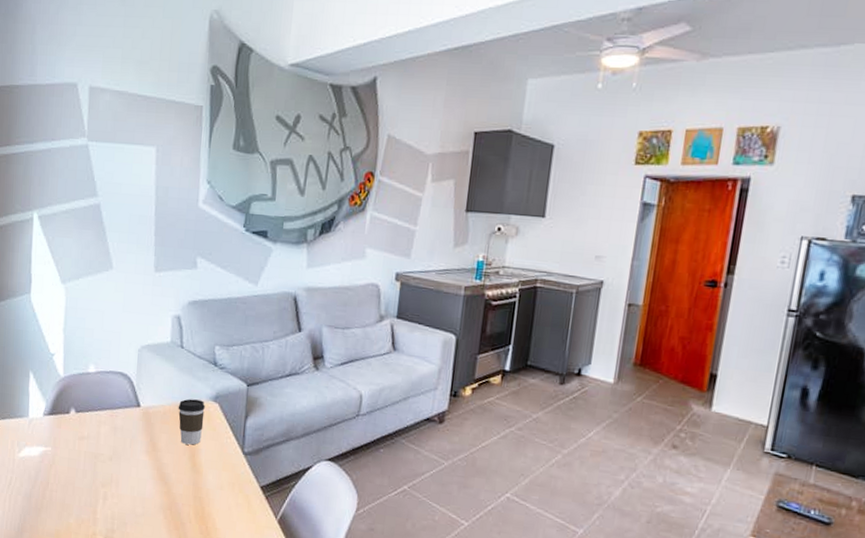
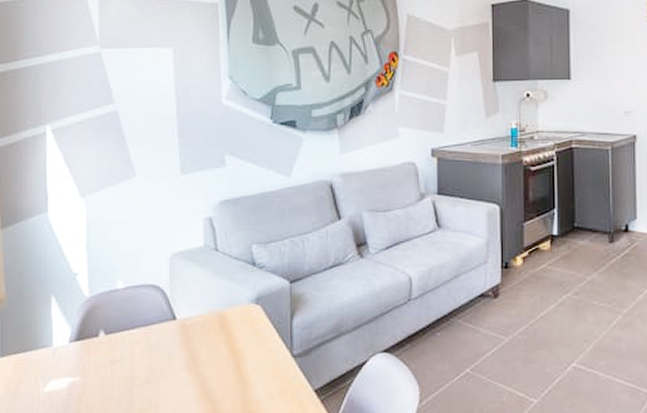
coffee cup: present [178,399,205,445] -> none [217,304,247,354]

